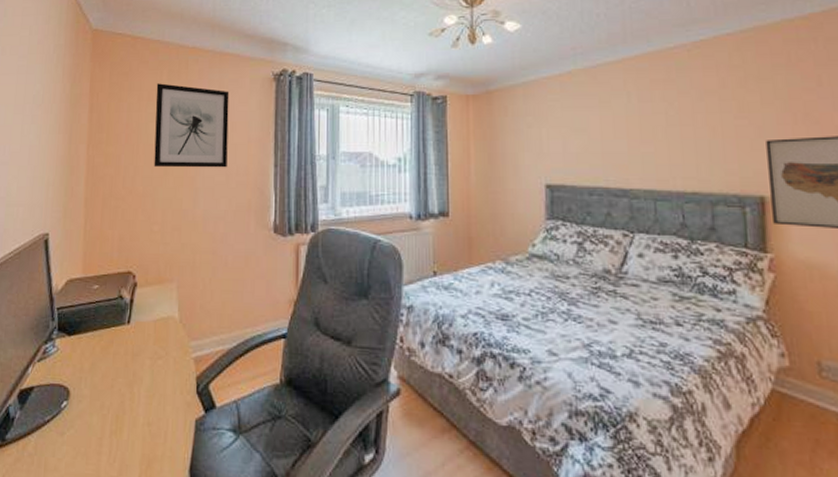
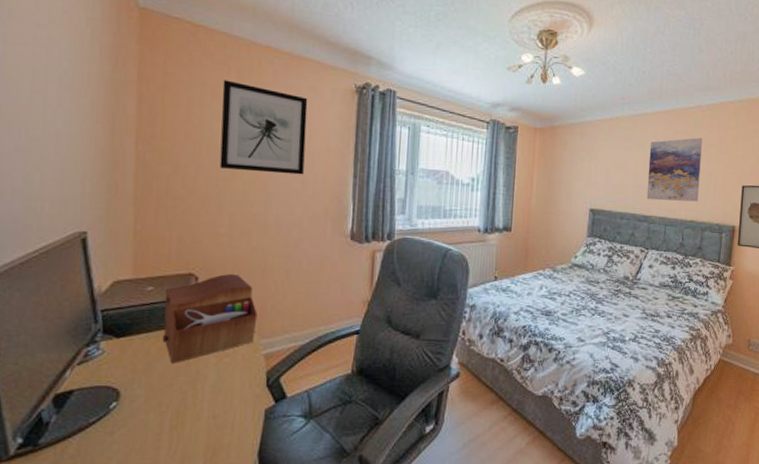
sewing box: none [105,272,187,364] -> present [162,274,257,363]
wall art: none [618,84,700,169] -> present [646,137,702,202]

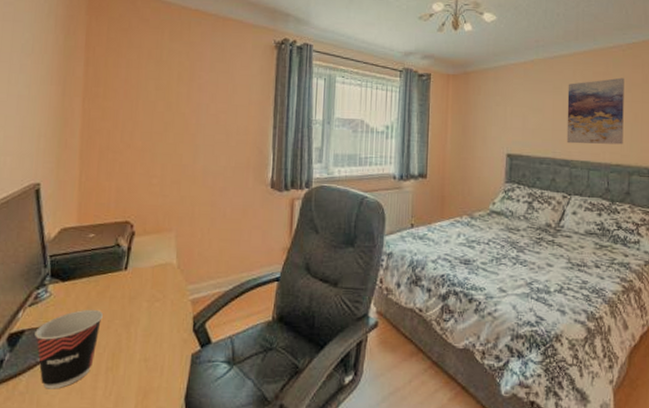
cup: none [86,366,165,451] -> present [35,309,103,389]
sewing box: present [162,274,257,363] -> none [101,222,185,307]
wall art: present [219,80,308,175] -> none [153,42,232,127]

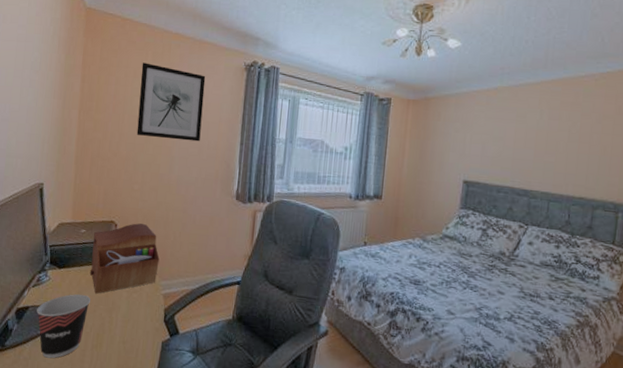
sewing box: none [101,222,185,307] -> present [89,223,160,294]
wall art: none [153,42,232,127] -> present [136,62,206,142]
wall art: present [566,77,624,145] -> none [527,108,595,178]

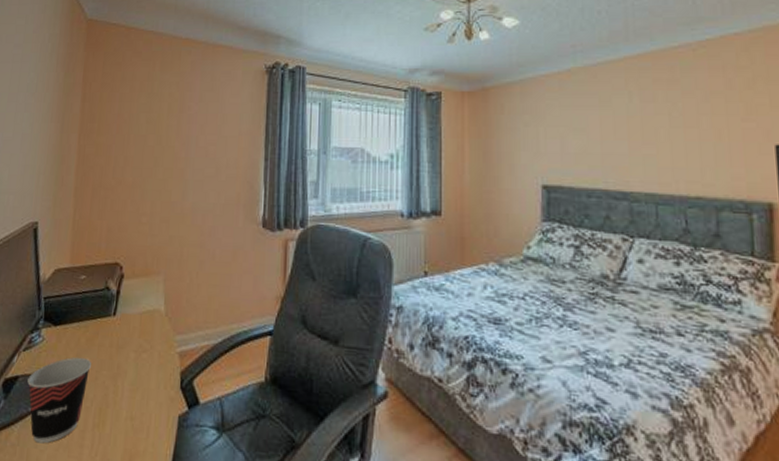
sewing box: present [89,223,160,294] -> none [90,264,173,356]
wall art: present [136,62,206,142] -> none [144,74,221,160]

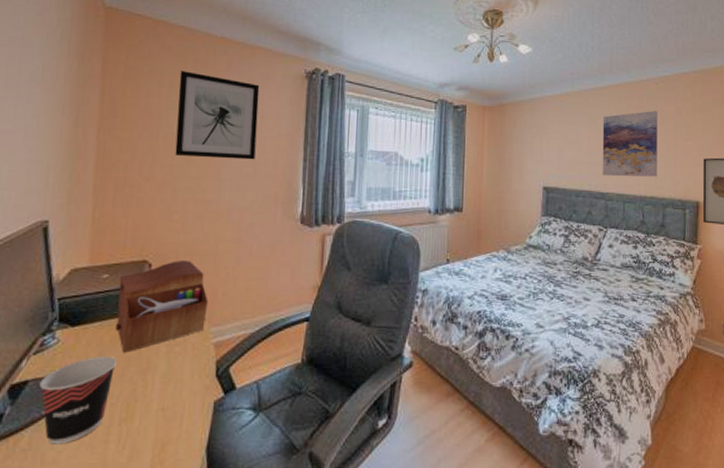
sewing box: none [90,264,173,356] -> present [115,261,208,353]
wall art: none [144,74,221,160] -> present [175,71,260,160]
wall art: none [619,84,704,171] -> present [602,110,658,177]

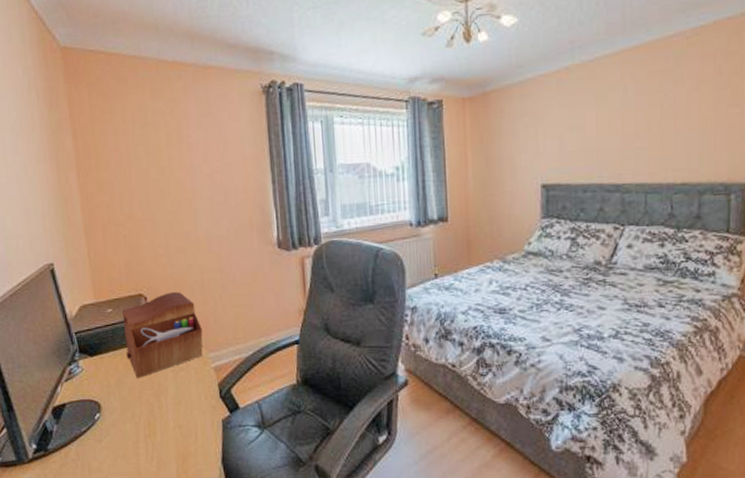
cup: present [39,356,117,445] -> none [75,381,133,456]
wall art: present [175,71,260,160] -> none [139,103,224,191]
wall art: present [602,110,658,177] -> none [614,73,690,164]

